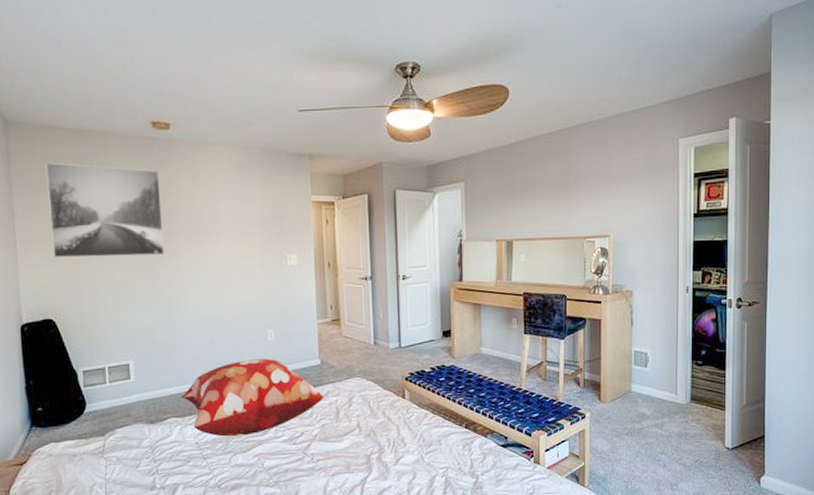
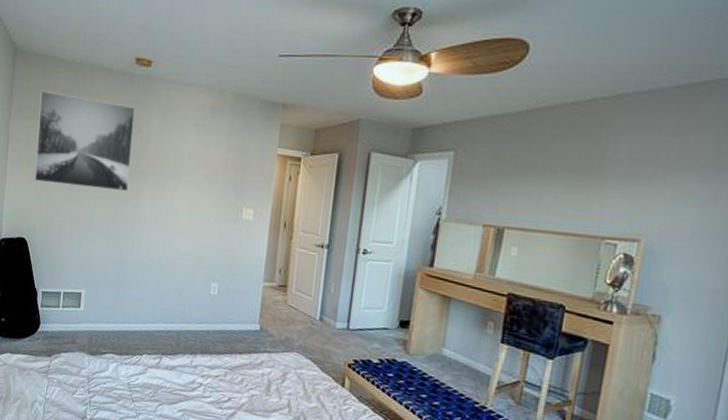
decorative pillow: present [180,358,324,437] -> none [120,310,257,388]

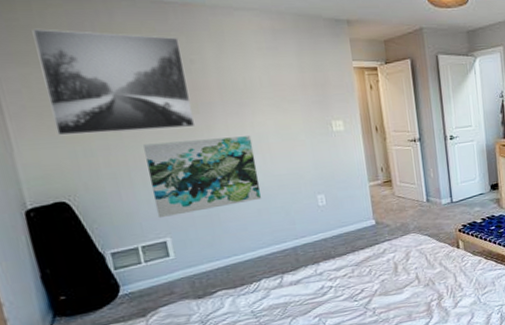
wall art: none [81,200,169,274] -> present [143,136,261,219]

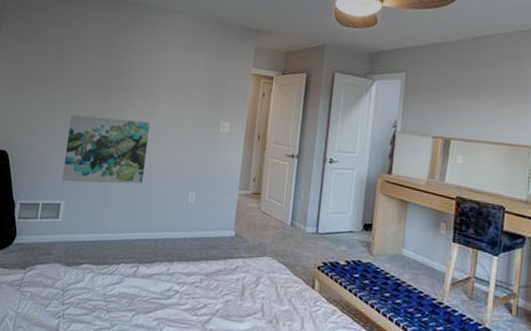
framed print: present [32,28,196,136] -> none [20,12,122,107]

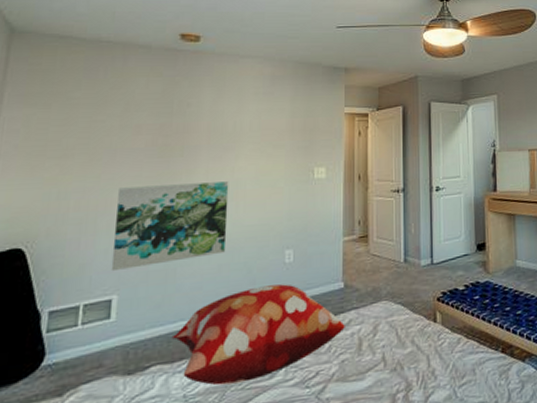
decorative pillow: none [98,218,232,297] -> present [171,284,345,386]

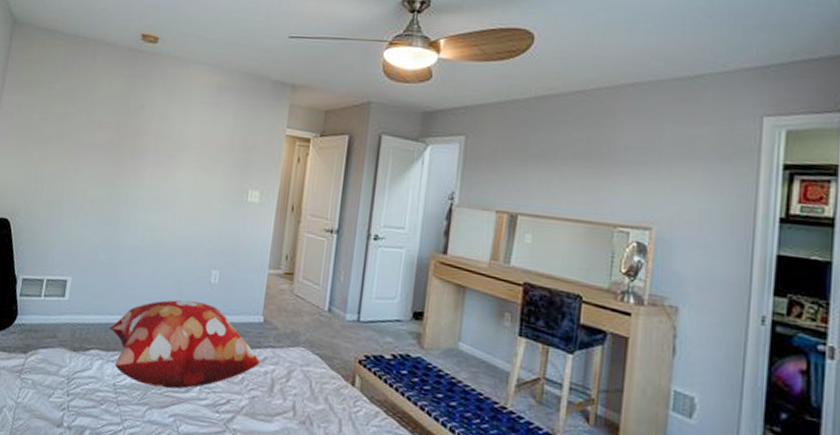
wall art: present [111,181,229,272] -> none [68,179,170,260]

